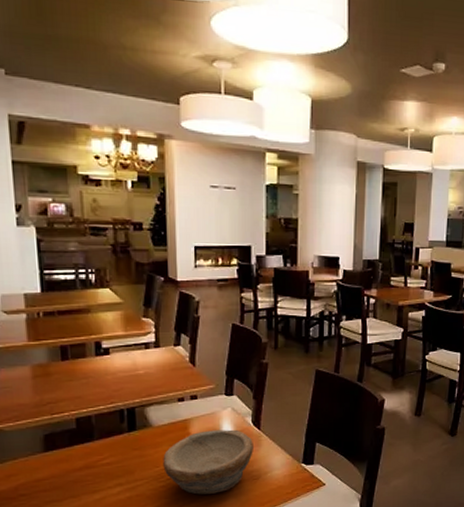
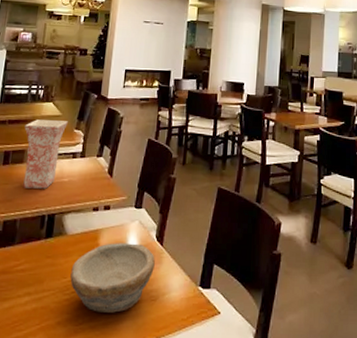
vase: none [79,309,133,383] -> present [23,119,68,189]

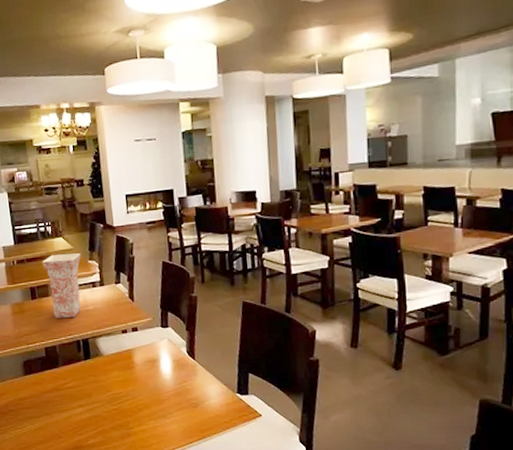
bowl: present [70,243,155,313] -> none [113,359,190,419]

